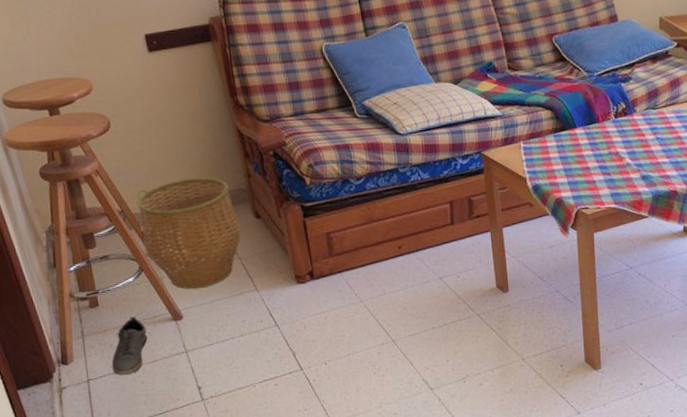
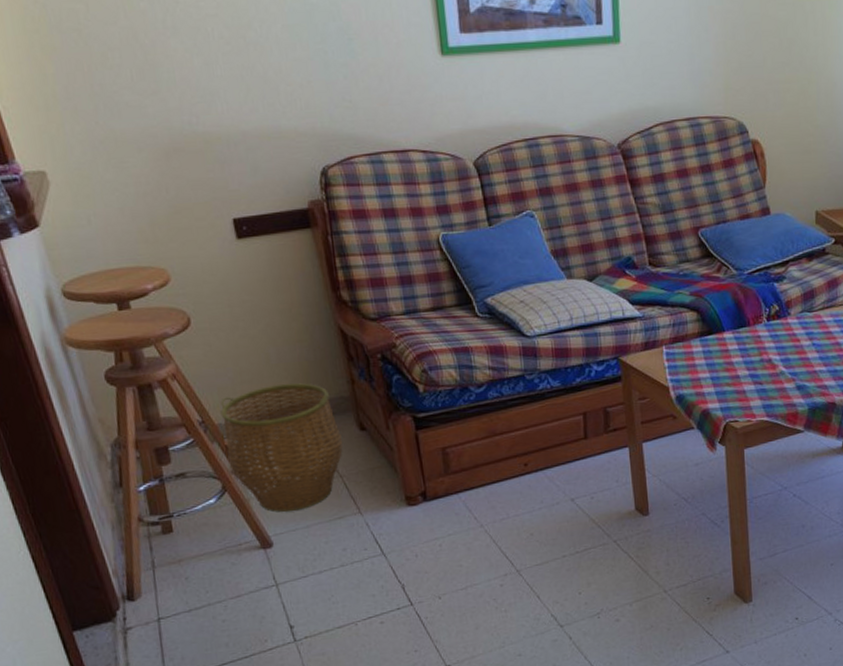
shoe: present [112,316,148,375] -> none [187,544,231,613]

